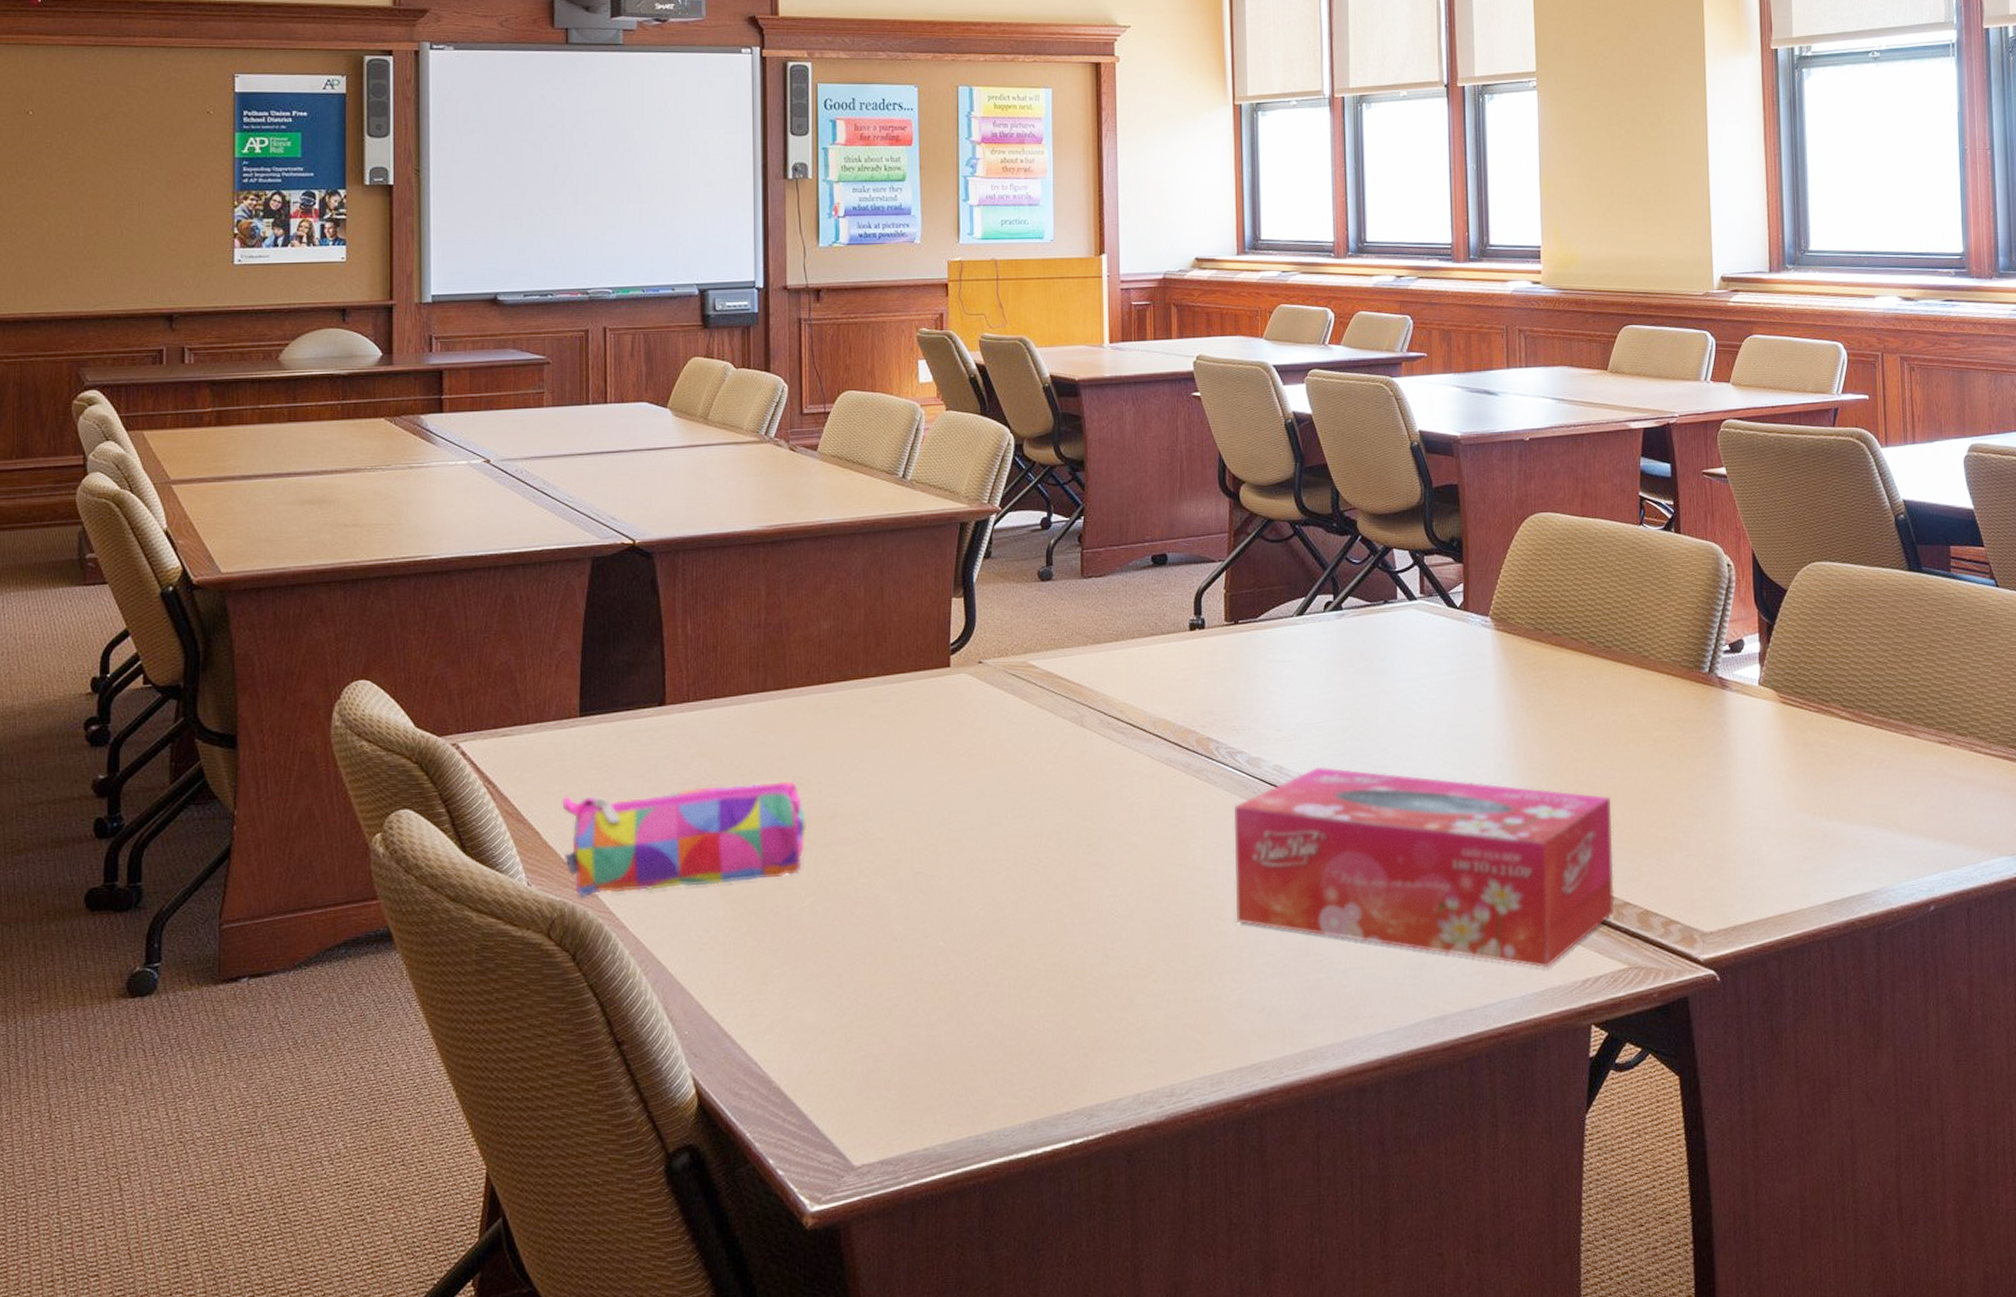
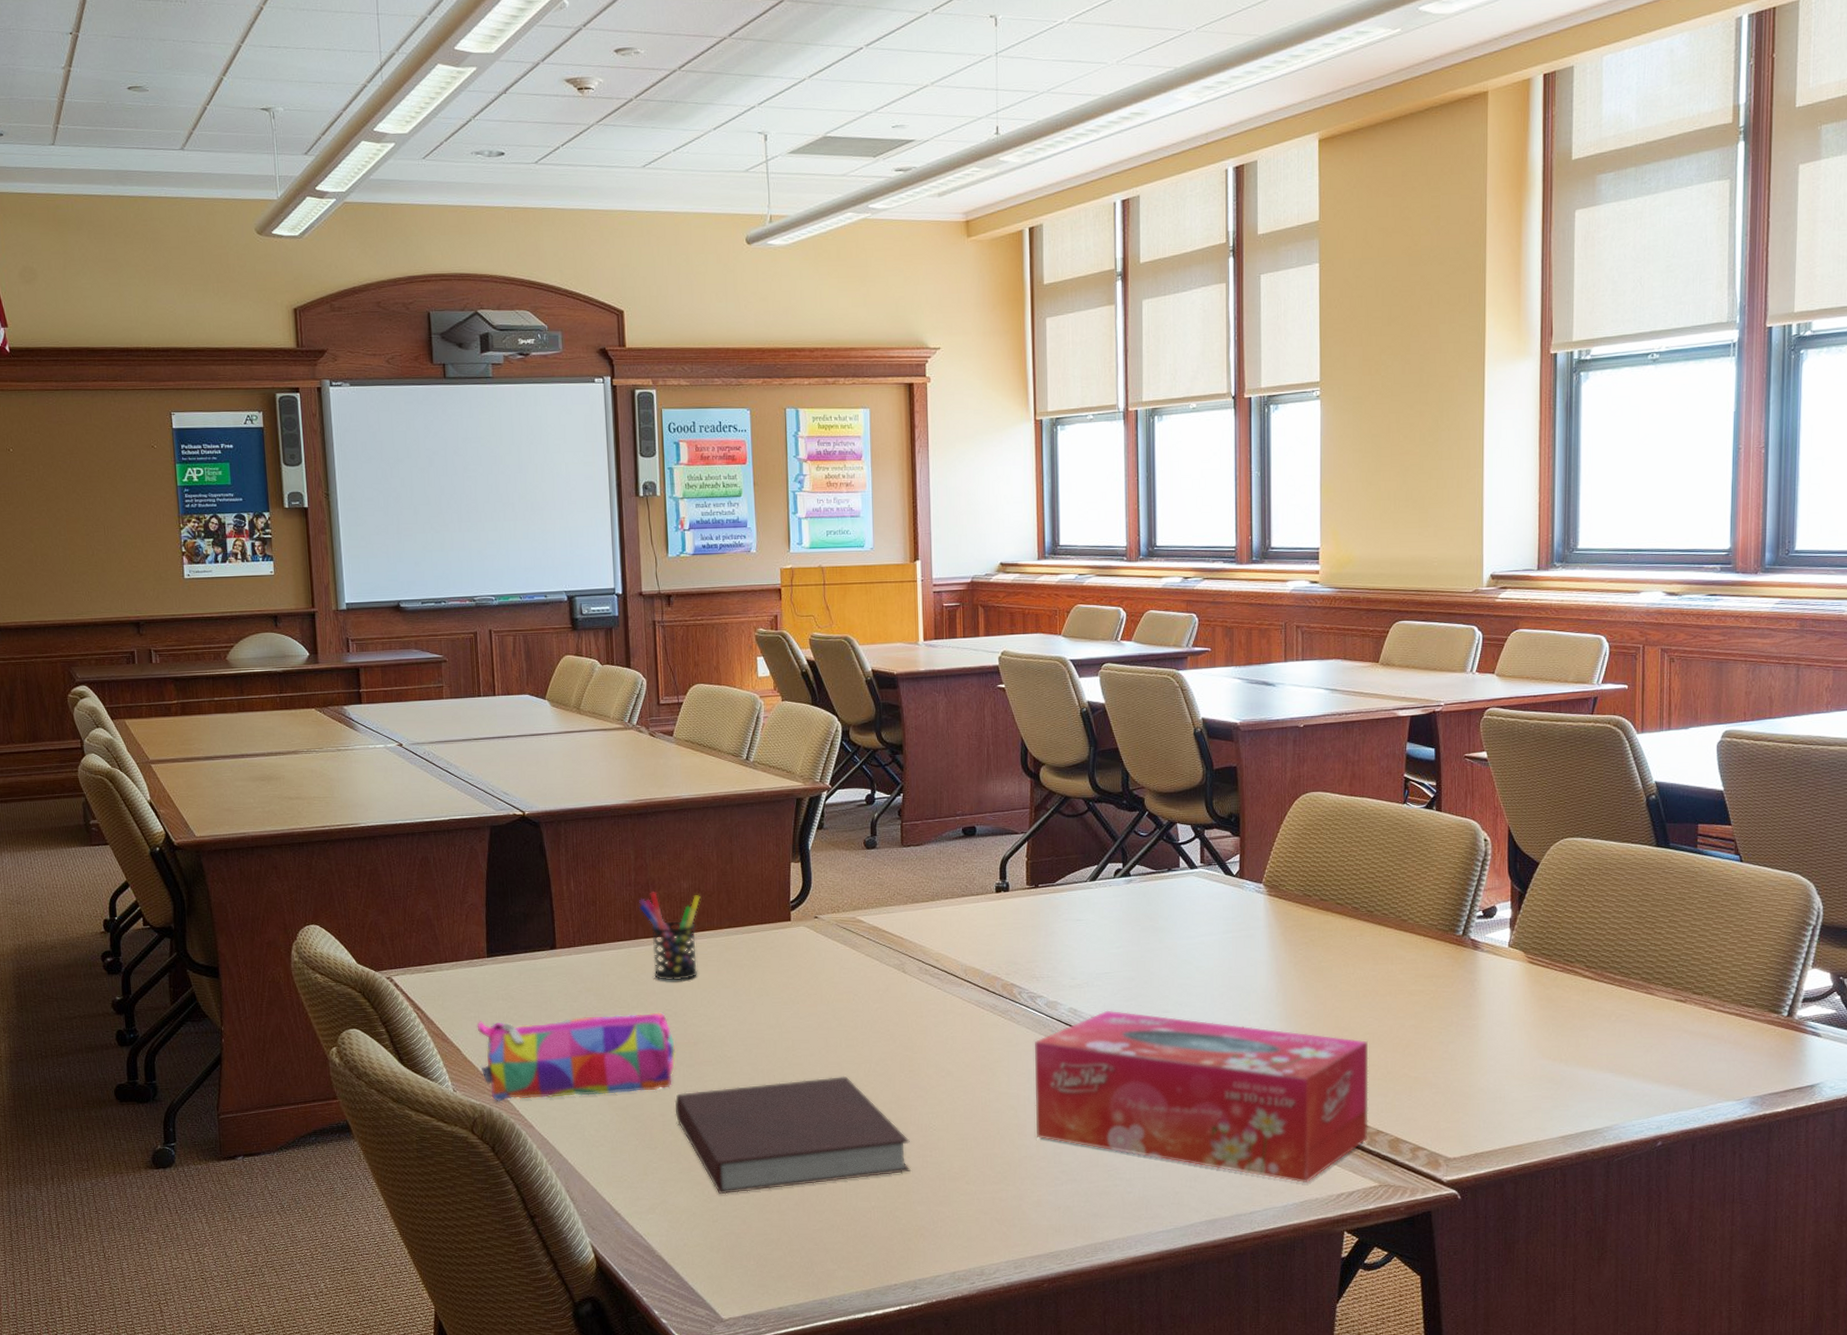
pen holder: none [769,633,844,742] -> present [639,891,701,981]
notebook: none [803,853,1088,1006] -> present [674,1075,911,1195]

